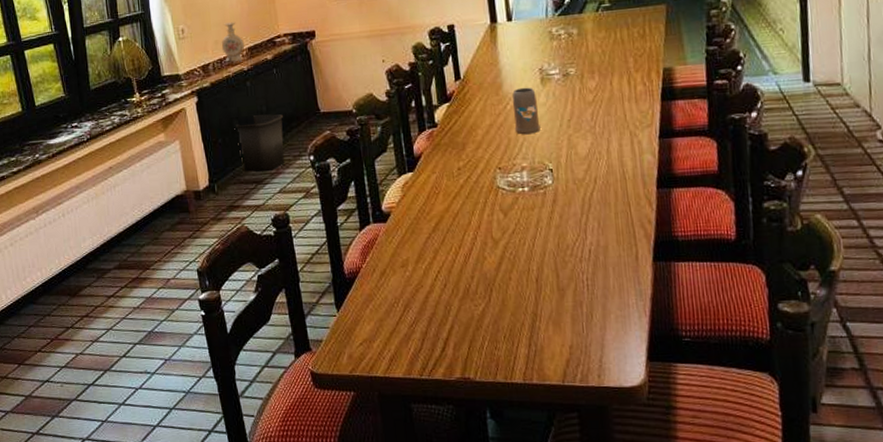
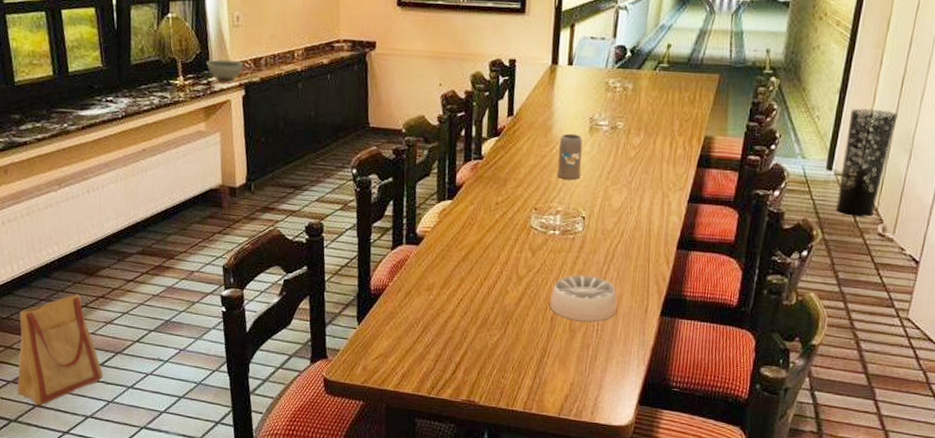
shopping bag: none [11,316,95,433] -> present [17,294,103,405]
bowl: none [159,70,193,92] -> present [207,59,243,82]
decorative bottle: present [221,22,245,62] -> none [276,17,302,60]
waste bin: present [234,114,284,172] -> none [279,119,331,178]
ashtray: none [530,229,606,279] -> present [549,274,618,322]
umbrella stand: none [817,11,870,126] -> present [836,108,898,217]

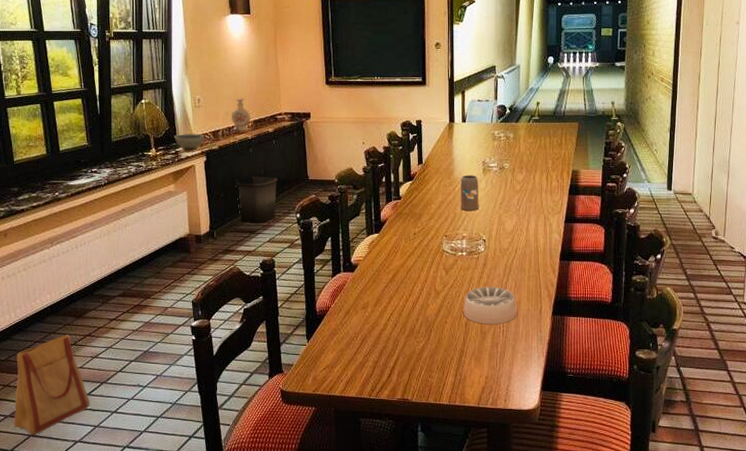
decorative bottle: none [276,17,302,60] -> present [231,98,251,131]
waste bin: none [279,119,331,178] -> present [235,177,277,223]
umbrella stand: present [836,108,898,217] -> none [678,142,715,225]

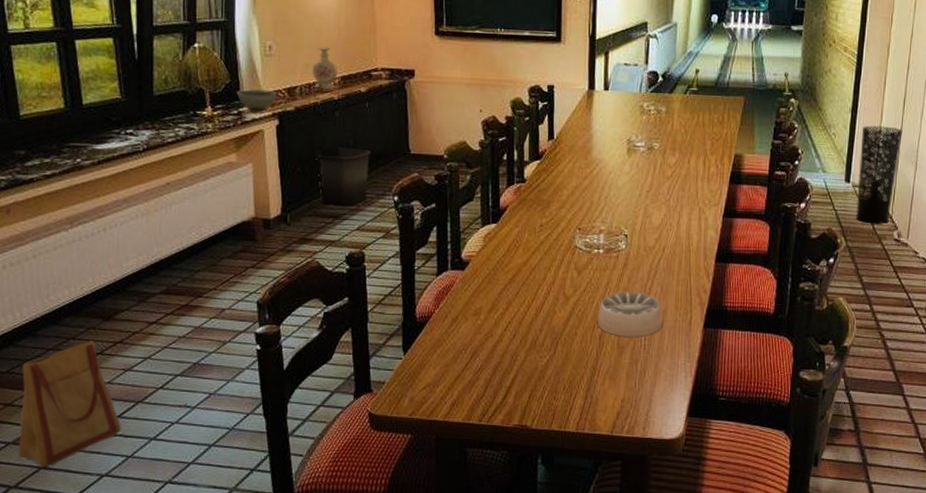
beer mug: present [460,175,479,211] -> none [598,155,622,199]
umbrella stand: none [678,142,715,225] -> present [856,125,903,225]

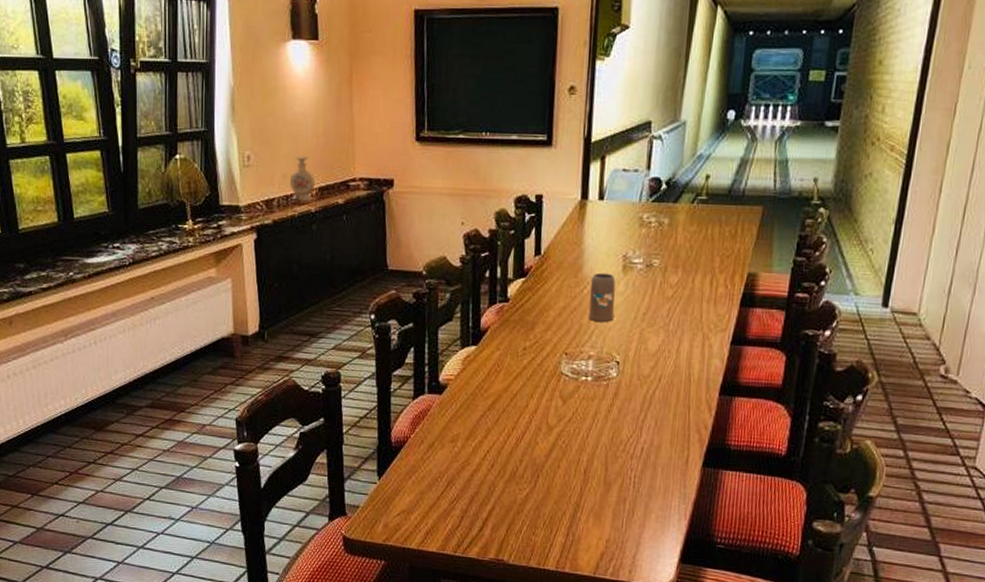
shopping bag: present [18,341,121,467] -> none [24,450,112,567]
bowl: present [237,89,276,112] -> none [216,201,254,225]
waste bin: present [316,148,370,206] -> none [293,263,347,324]
ashtray: present [596,292,664,338] -> none [582,423,657,475]
beer mug: none [598,155,622,199] -> present [587,272,616,322]
umbrella stand: present [856,125,903,225] -> none [893,239,960,358]

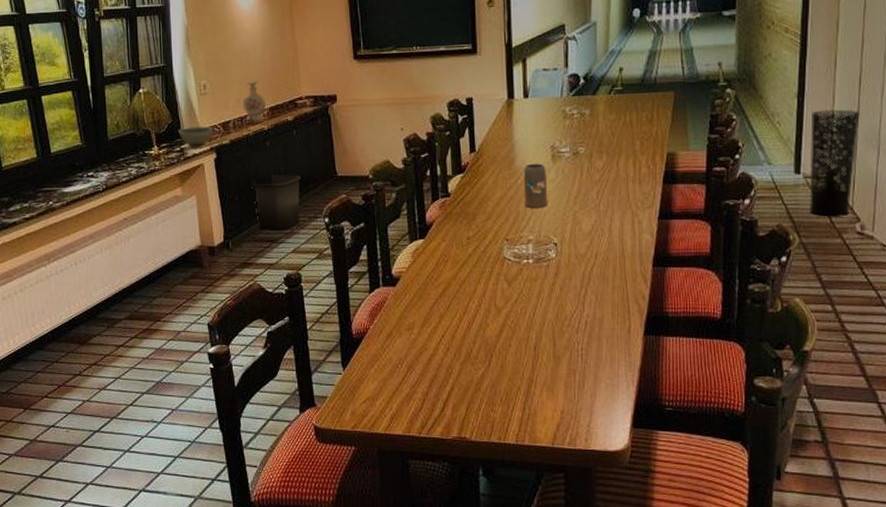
bowl: none [216,201,254,225] -> present [178,126,213,147]
waste bin: none [293,263,347,324] -> present [251,175,300,231]
umbrella stand: none [893,239,960,358] -> present [809,109,860,217]

